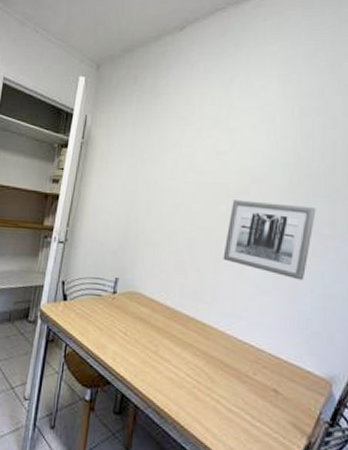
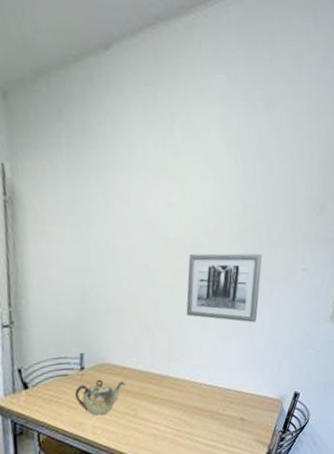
teapot: none [103,306,151,343] -> present [74,379,125,416]

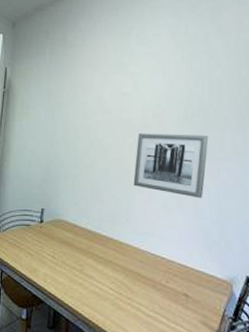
teapot: present [74,379,125,416] -> none [33,233,75,265]

